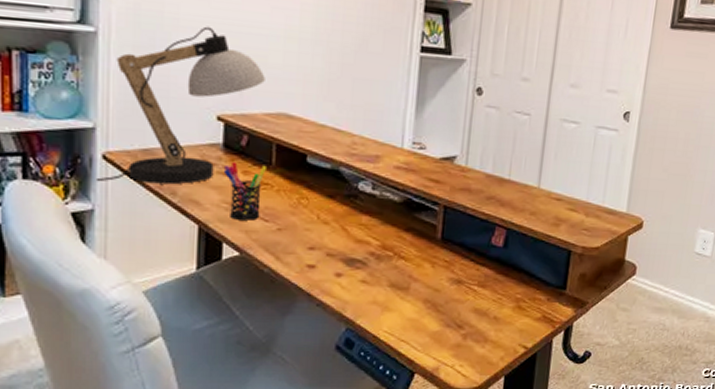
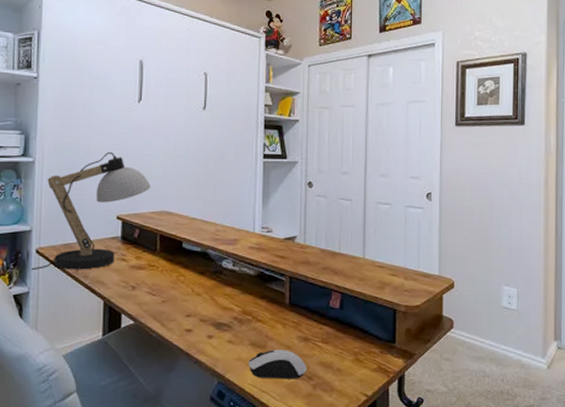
pen holder: present [223,161,268,220] -> none [121,250,154,295]
computer mouse: none [384,293,458,328] -> present [248,350,307,379]

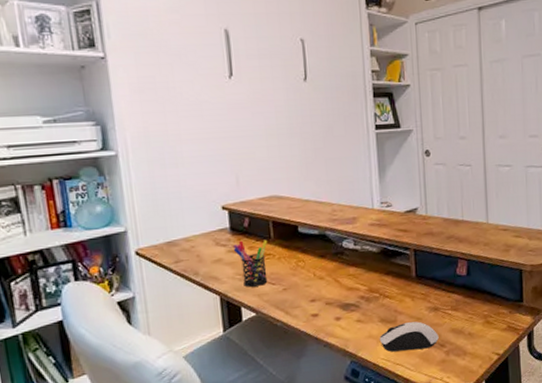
desk lamp: present [31,151,151,271] -> none [132,136,256,274]
pen holder: none [121,250,154,295] -> present [232,239,268,287]

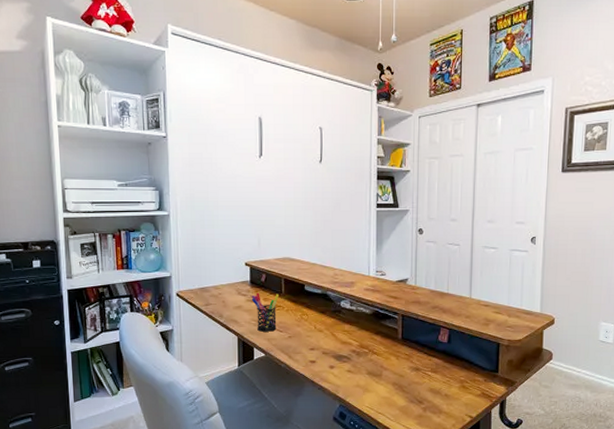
computer mouse: present [379,321,439,352] -> none [365,378,418,403]

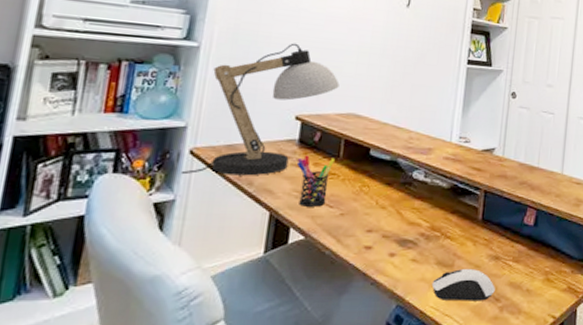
desk lamp: none [173,204,274,311] -> present [180,43,340,176]
computer mouse: none [365,378,418,403] -> present [431,269,495,301]

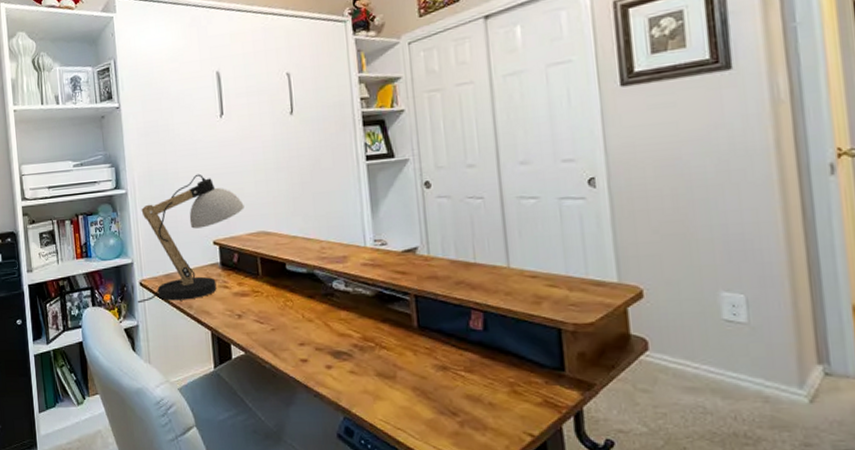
pen holder: present [296,155,336,207] -> none [223,276,256,324]
computer mouse: present [431,269,495,301] -> none [376,381,450,415]

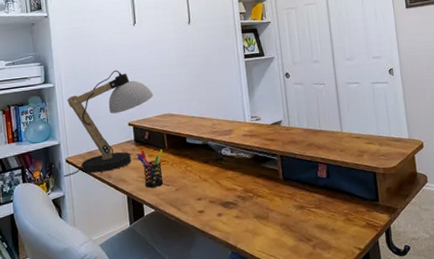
pen holder: none [223,276,256,324] -> present [136,149,163,188]

